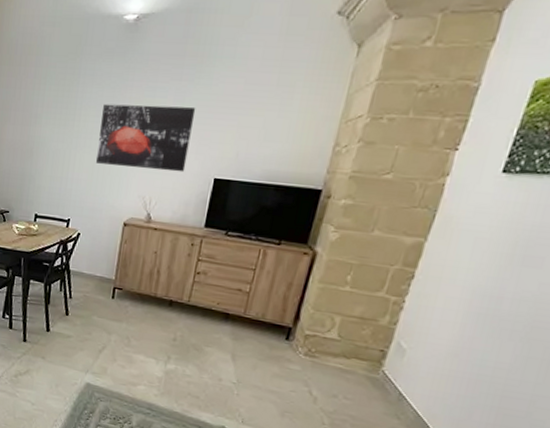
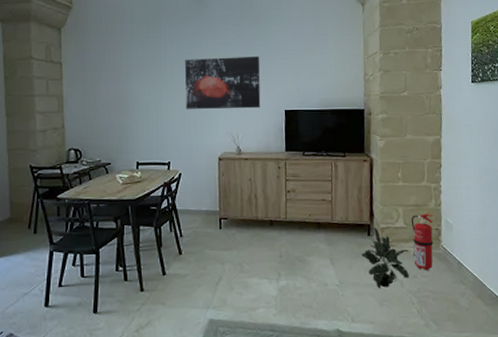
potted plant: none [272,331,335,400] -> present [362,227,409,289]
fire extinguisher: none [335,325,382,393] -> present [410,209,433,270]

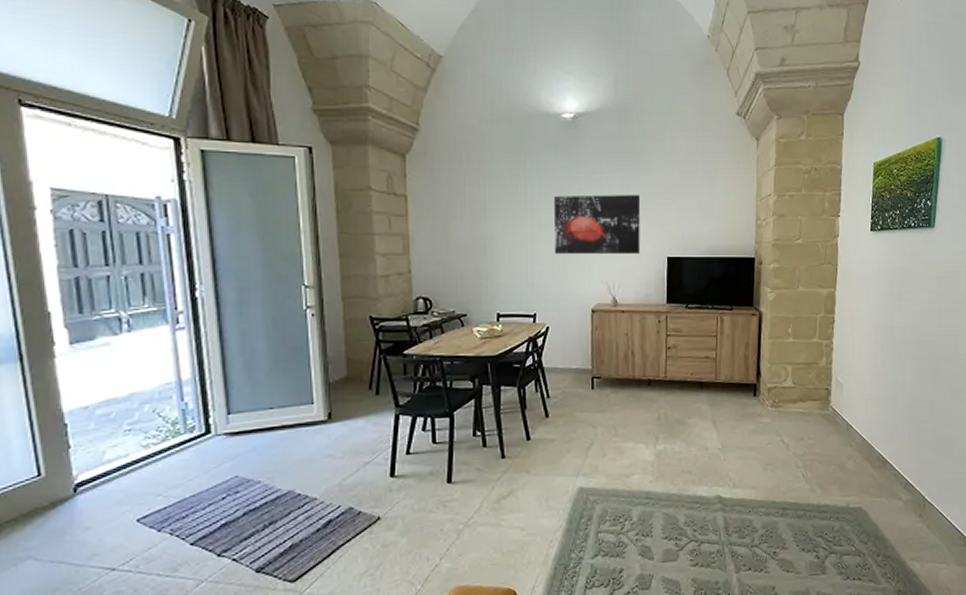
potted plant: present [362,227,409,289] -> none [746,386,796,453]
fire extinguisher: present [410,209,433,270] -> none [797,368,823,432]

